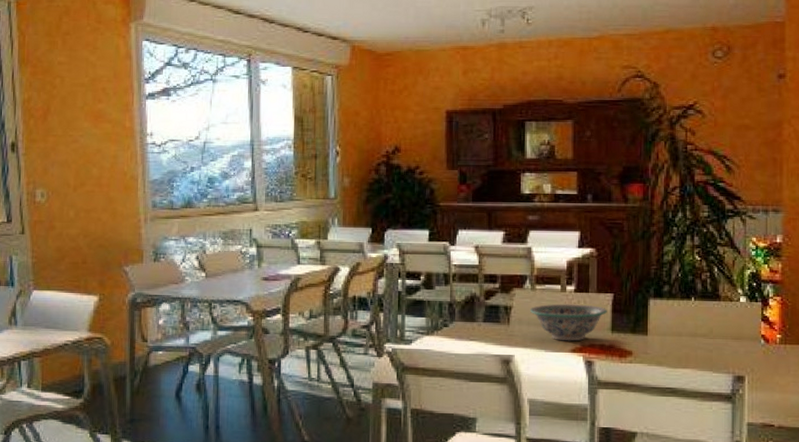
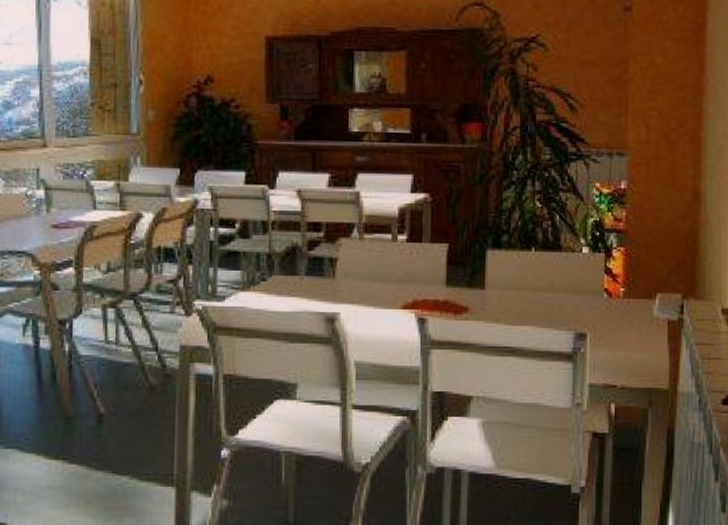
decorative bowl: present [529,304,607,342] -> none [357,255,442,297]

